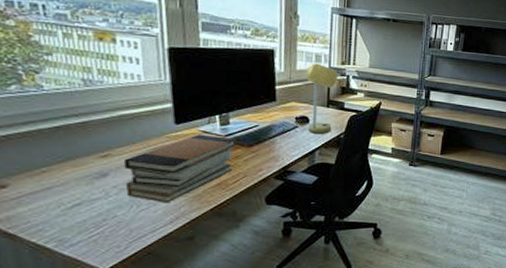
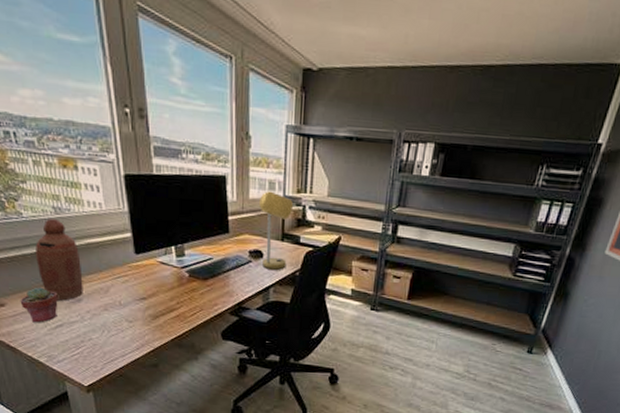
potted succulent: none [28,163,79,204] -> present [20,287,58,323]
bottle: none [54,91,112,177] -> present [34,219,83,301]
book stack: present [124,134,236,203] -> none [94,265,192,331]

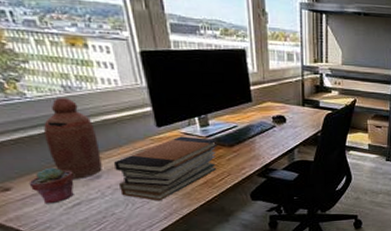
book stack: none [94,265,192,331] -> present [114,136,218,201]
desk lamp: present [259,191,294,270] -> none [279,62,312,132]

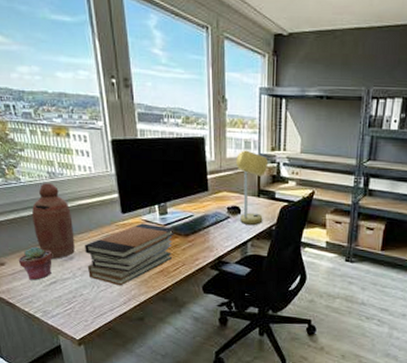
desk lamp: none [279,62,312,132] -> present [236,150,269,225]

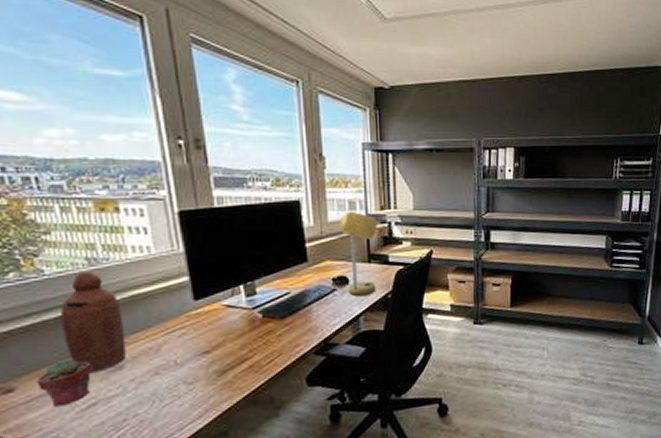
book stack: present [85,223,174,286] -> none [141,309,266,395]

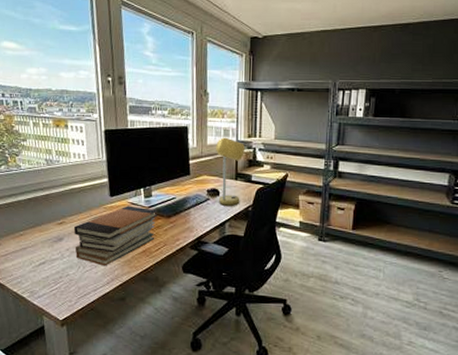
potted succulent: present [36,358,91,407] -> none [12,228,43,261]
bottle: present [59,272,126,372] -> none [28,169,65,240]
book stack: none [141,309,266,395] -> present [74,206,158,266]

